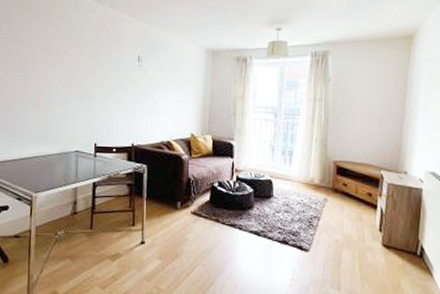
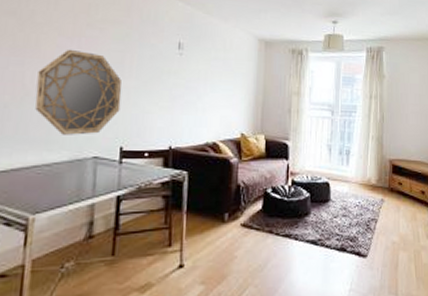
home mirror: none [34,65,95,134] -> present [35,49,122,135]

